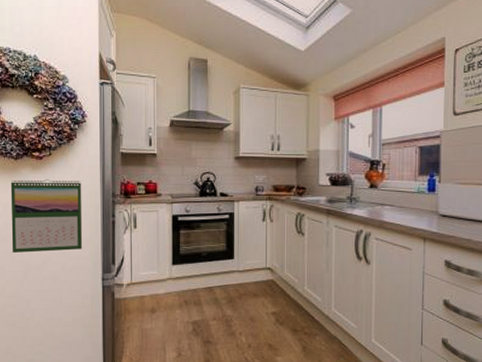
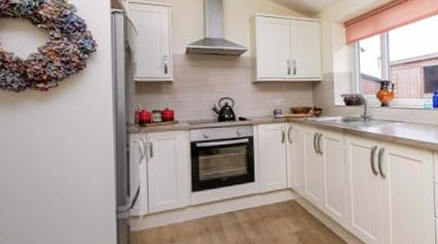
calendar: present [10,179,83,254] -> none [11,111,94,192]

